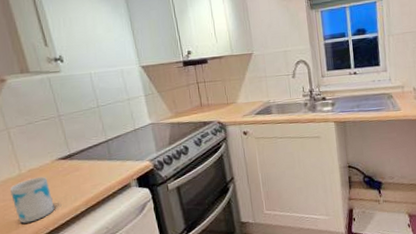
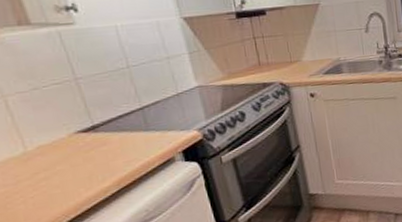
mug: present [9,176,55,224] -> none [11,153,76,212]

